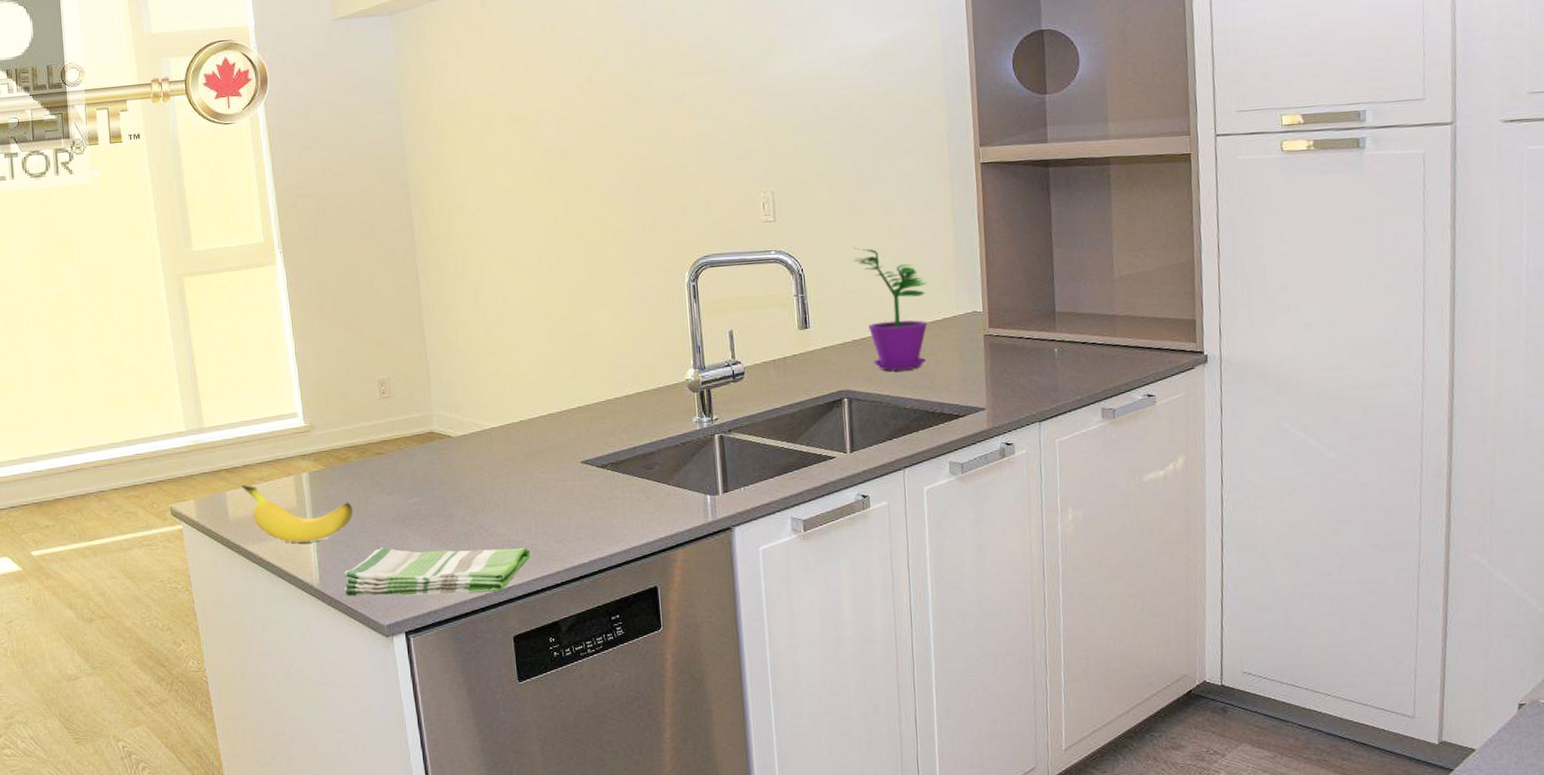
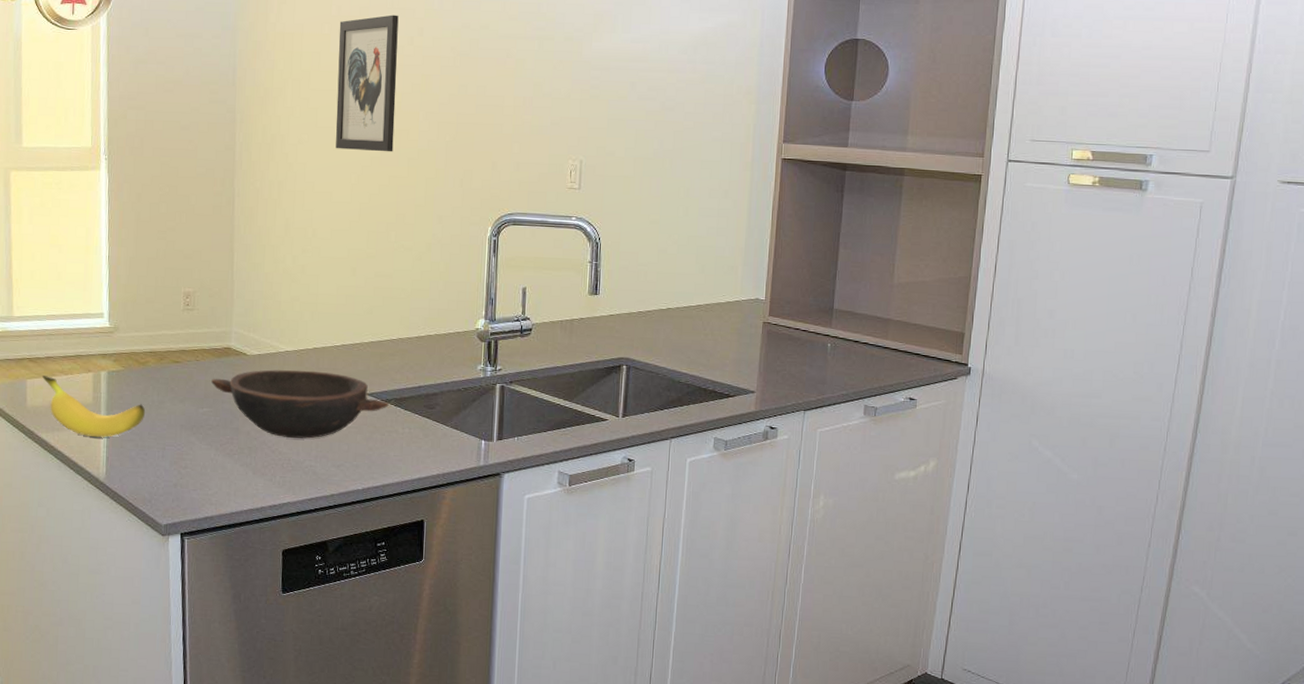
dish towel: present [343,546,531,597] -> none [126,450,309,506]
bowl: none [418,444,606,518] -> present [211,369,389,439]
wall art: none [505,66,577,212] -> present [335,14,399,152]
flower pot: present [853,241,928,371] -> none [649,223,716,347]

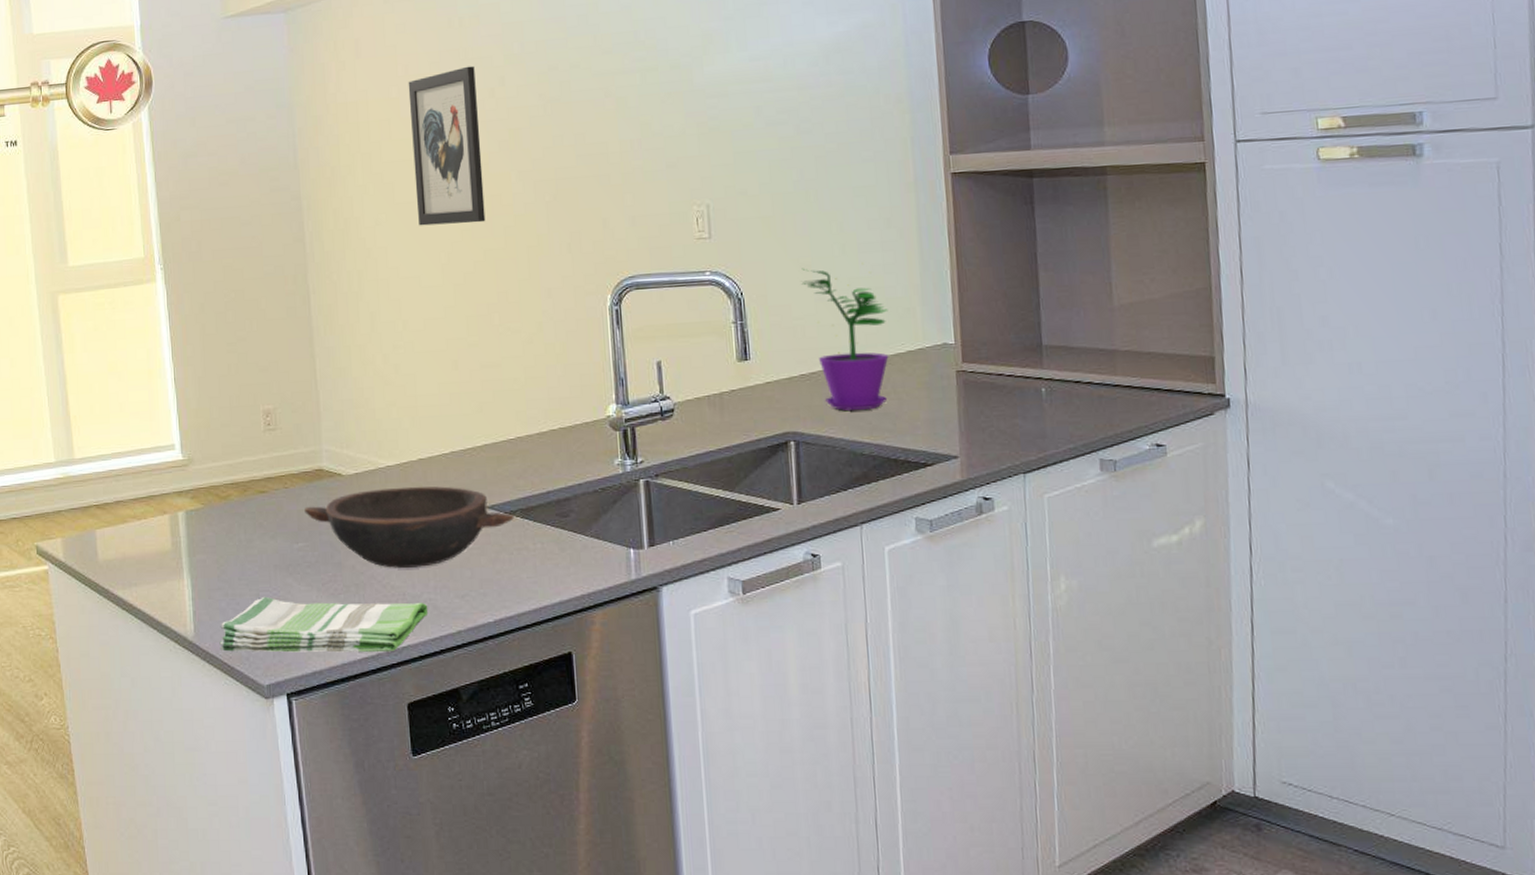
banana: present [42,376,146,437] -> none [113,523,233,589]
dish towel: none [126,450,309,506] -> present [219,596,428,653]
flower pot: none [649,223,716,347] -> present [801,262,889,410]

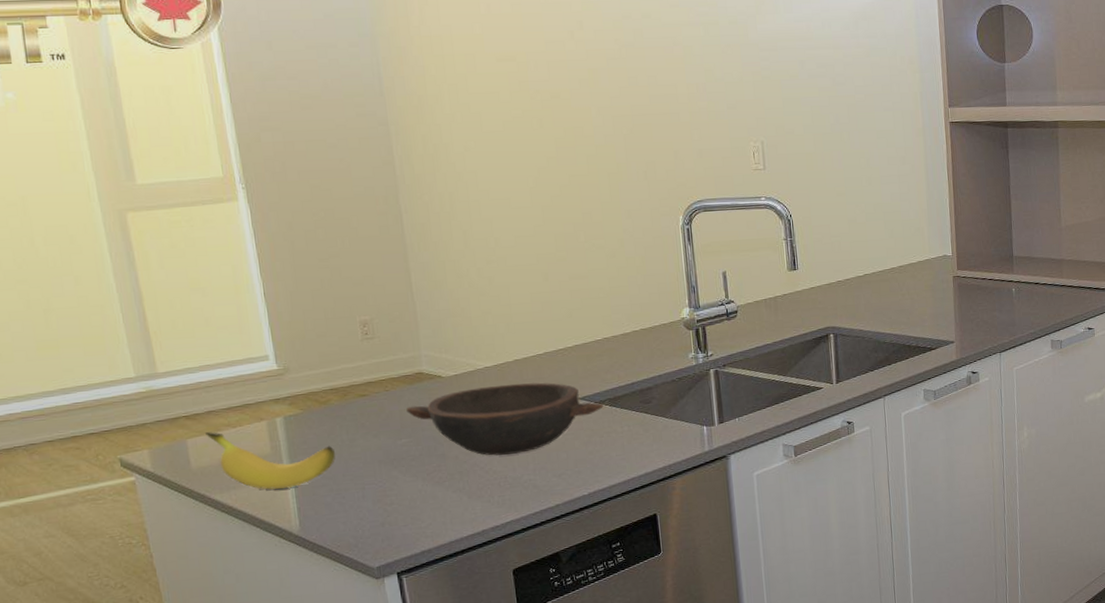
banana: none [113,523,233,589] -> present [205,432,336,490]
dish towel: present [219,596,428,653] -> none [326,483,529,542]
wall art: present [408,66,486,226] -> none [491,9,569,153]
flower pot: present [801,262,889,410] -> none [838,191,904,309]

